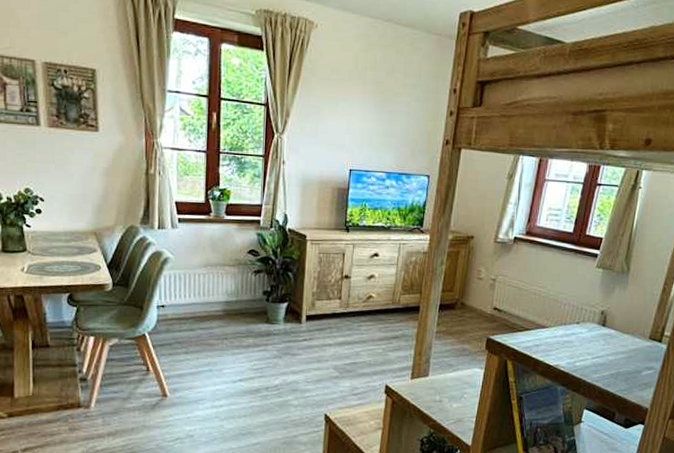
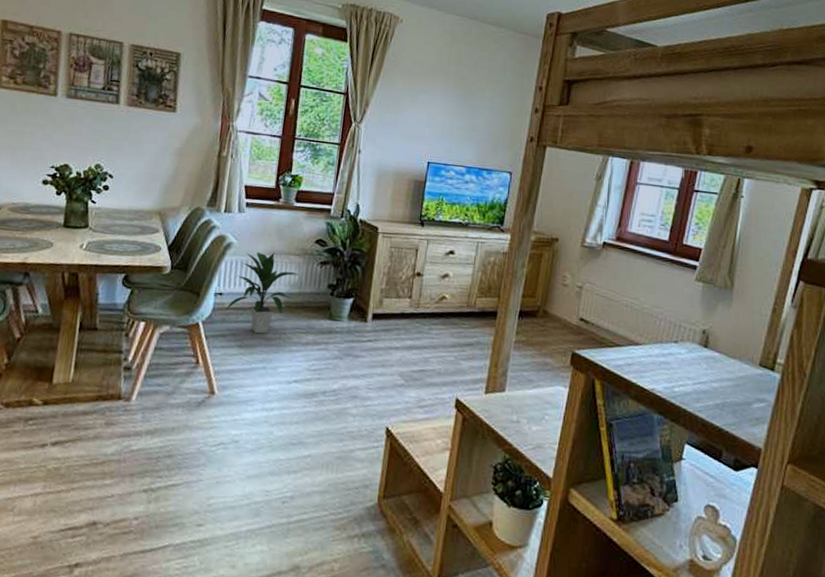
indoor plant: none [169,264,235,340] -> present [225,252,299,334]

